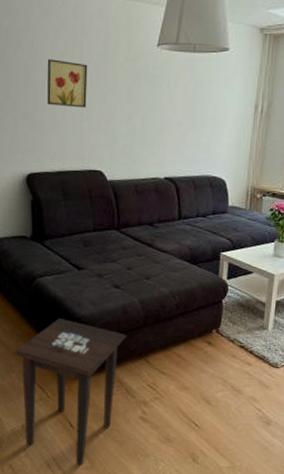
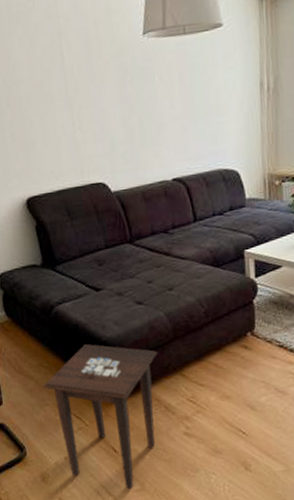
wall art: present [47,59,88,108] -> none [26,68,77,121]

